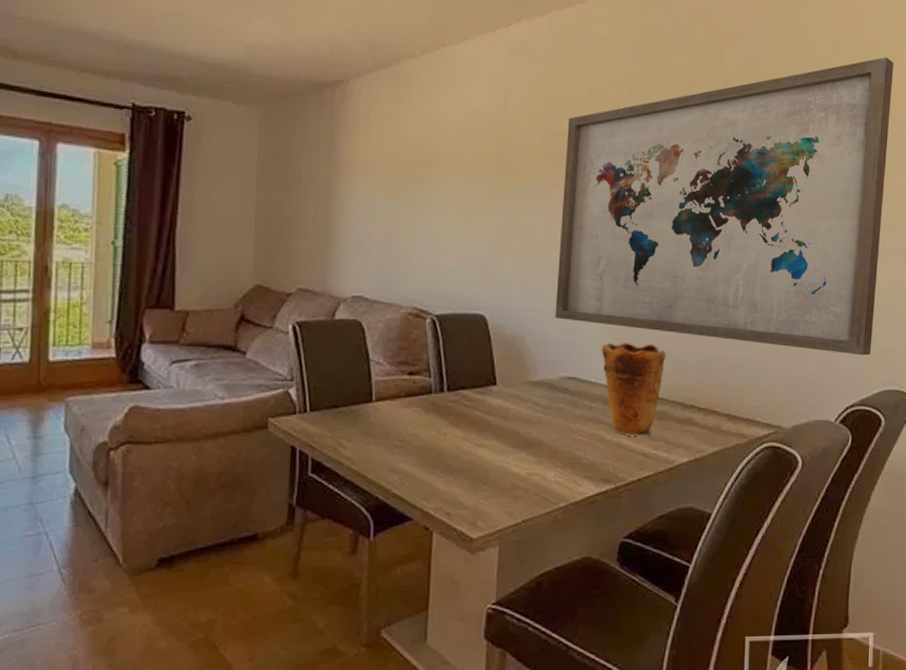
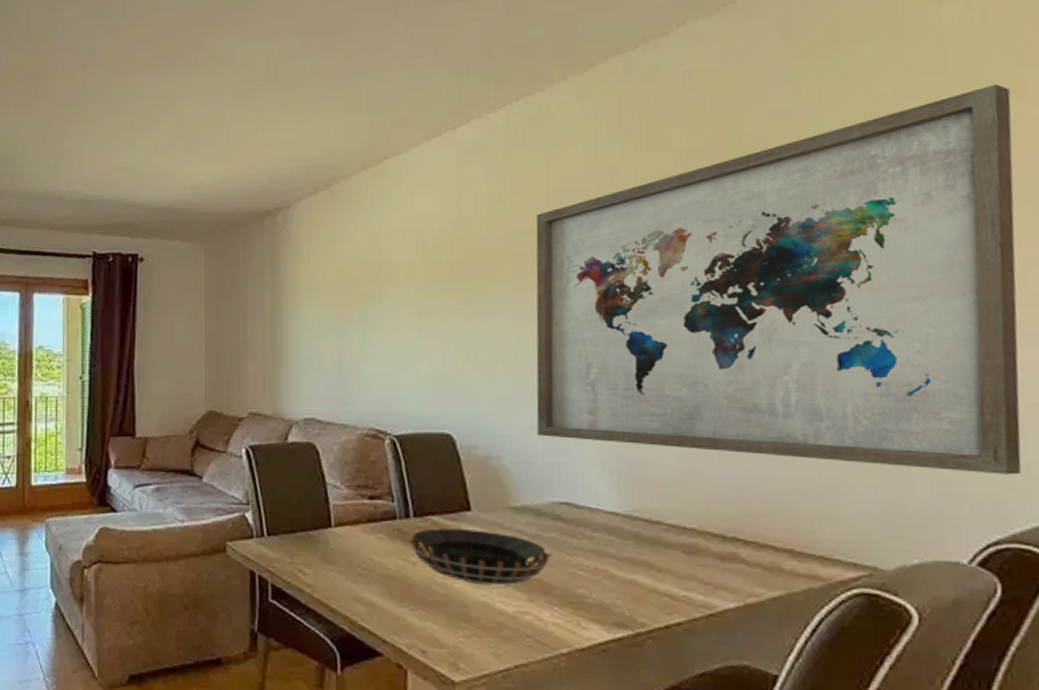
decorative bowl: none [442,401,558,451] -> present [409,528,552,586]
vase: present [601,343,666,436] -> none [600,462,691,574]

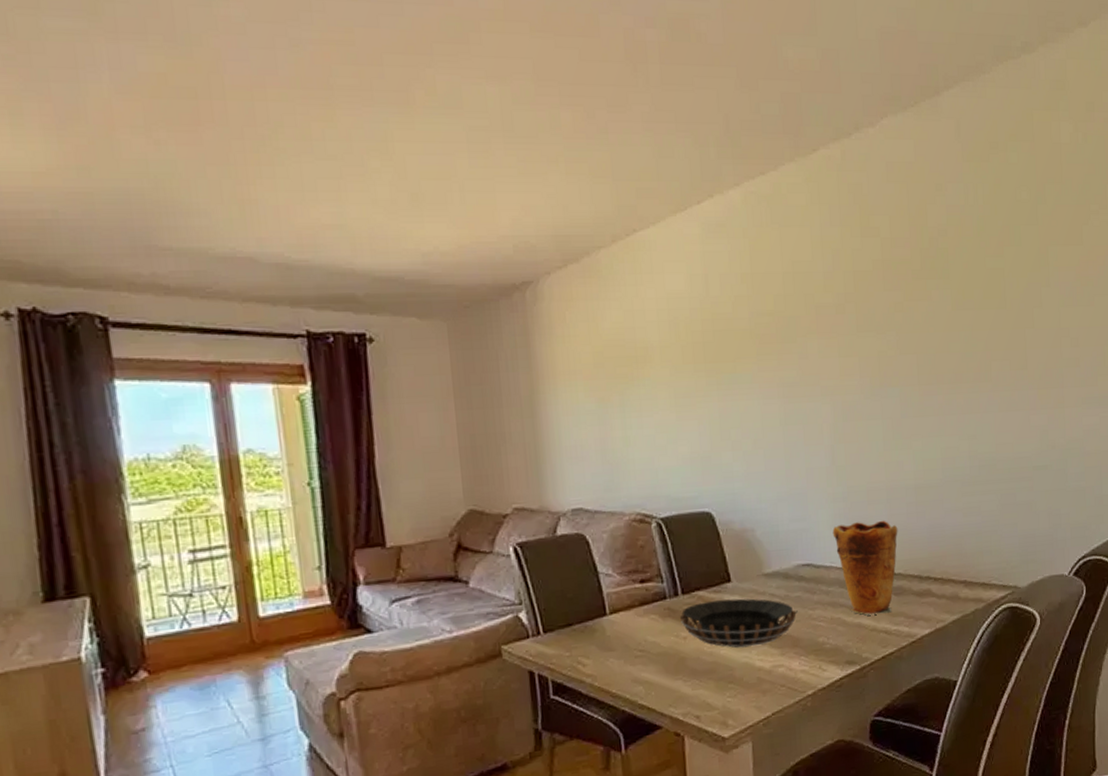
wall art: present [536,84,1022,475] -> none [774,196,1099,507]
vase: none [600,462,691,574] -> present [832,520,898,616]

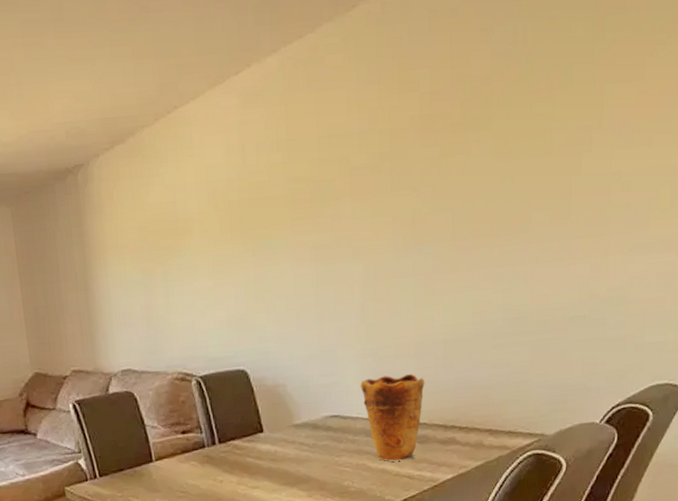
decorative bowl: present [679,598,798,648] -> none [216,447,325,491]

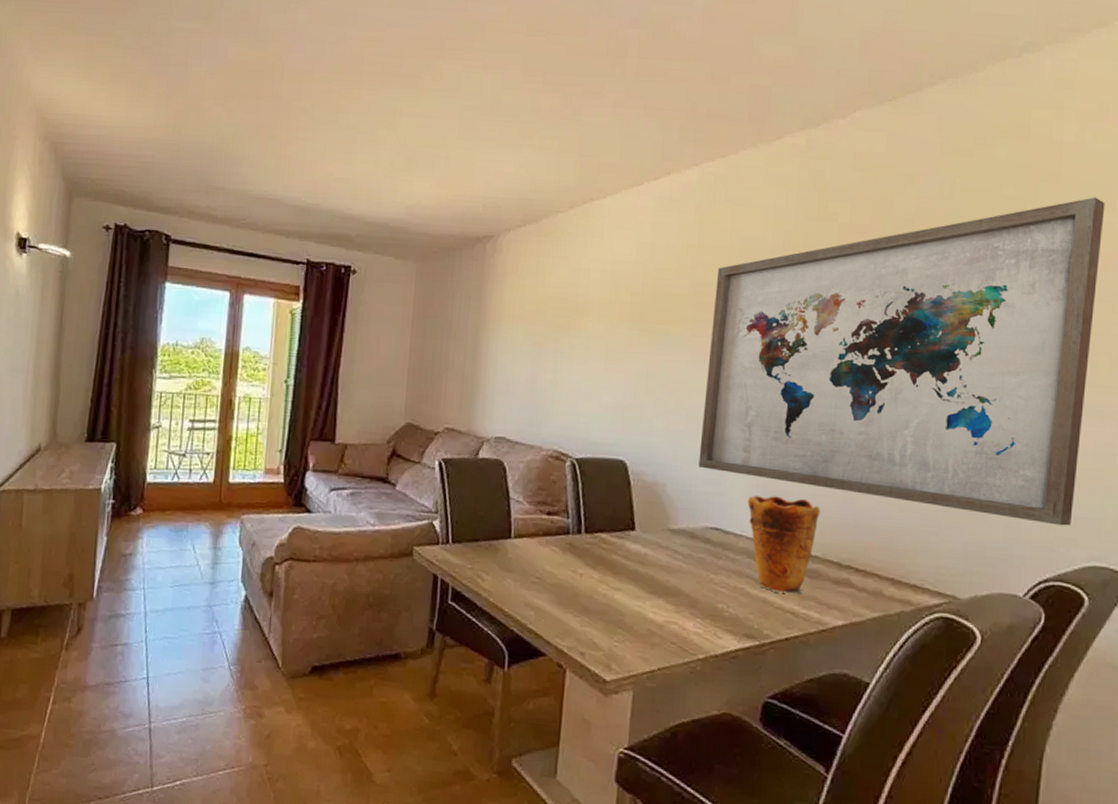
wall art: none [309,24,667,363] -> present [698,197,1105,526]

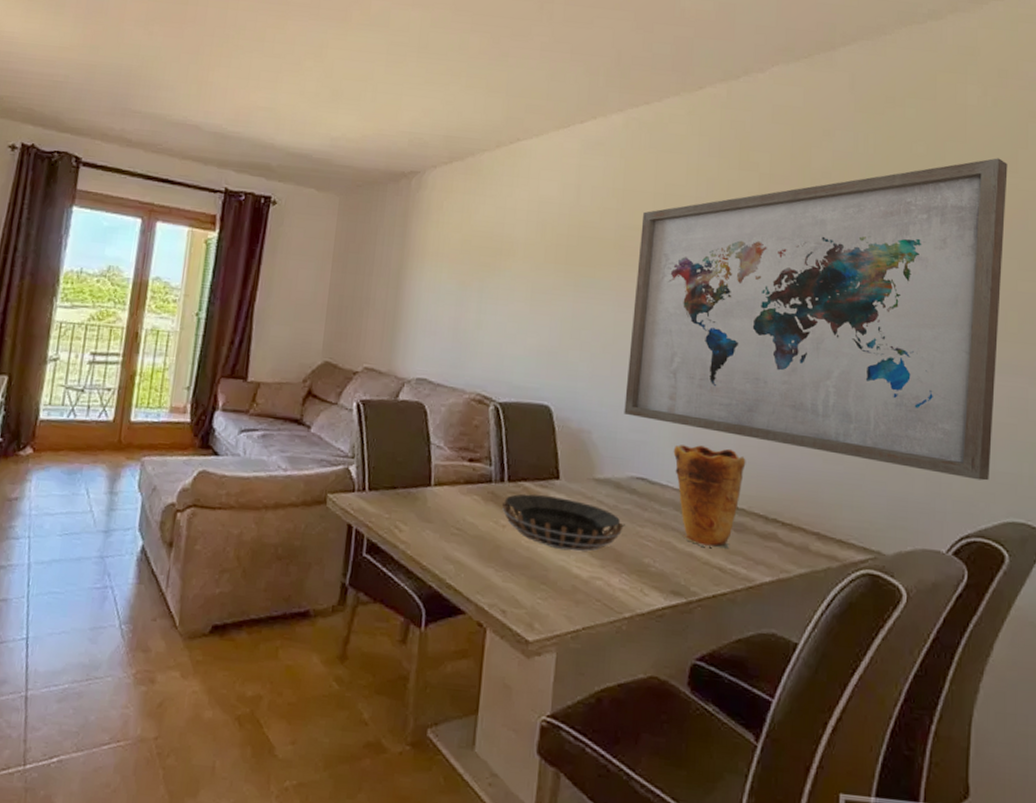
decorative bowl: none [579,544,699,598] -> present [501,494,625,552]

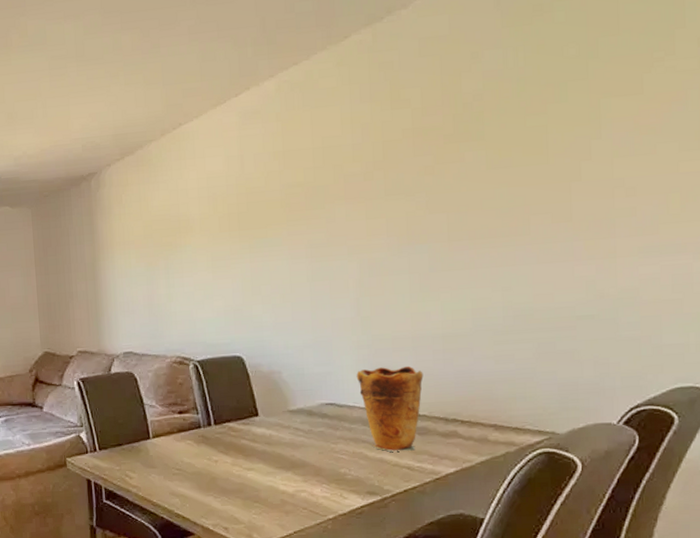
decorative bowl: present [501,494,625,552] -> none [211,430,320,473]
wall art: present [624,158,1008,481] -> none [304,43,665,356]

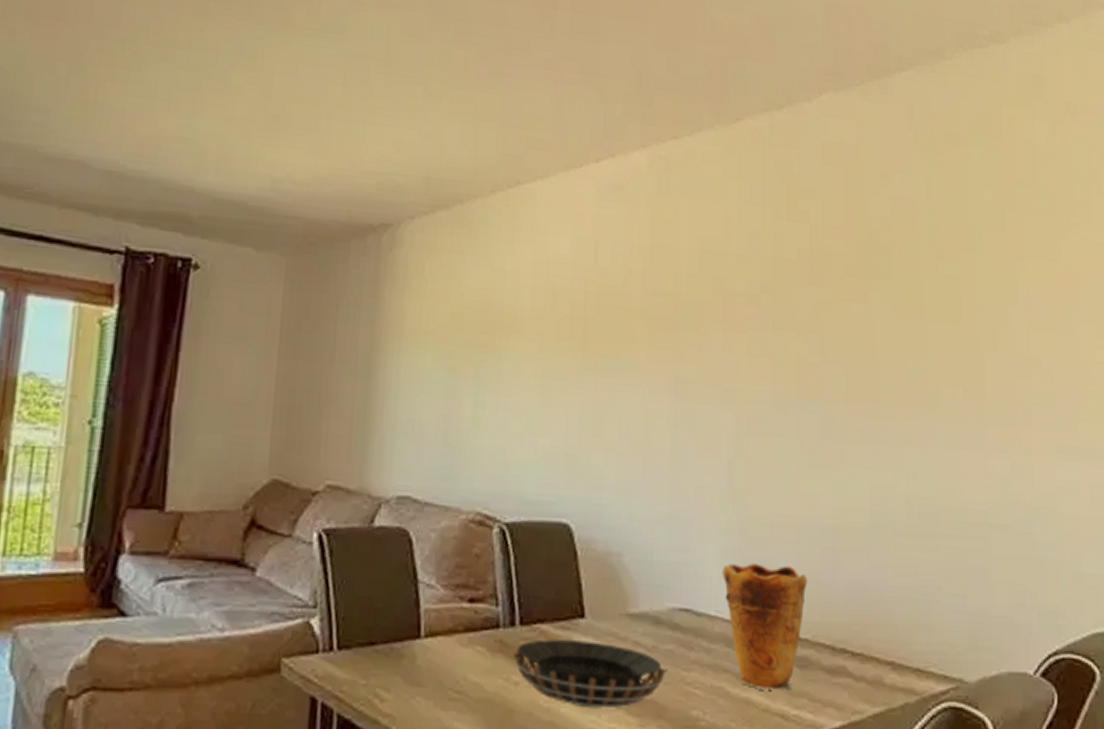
decorative bowl: none [211,430,320,473] -> present [513,639,667,709]

